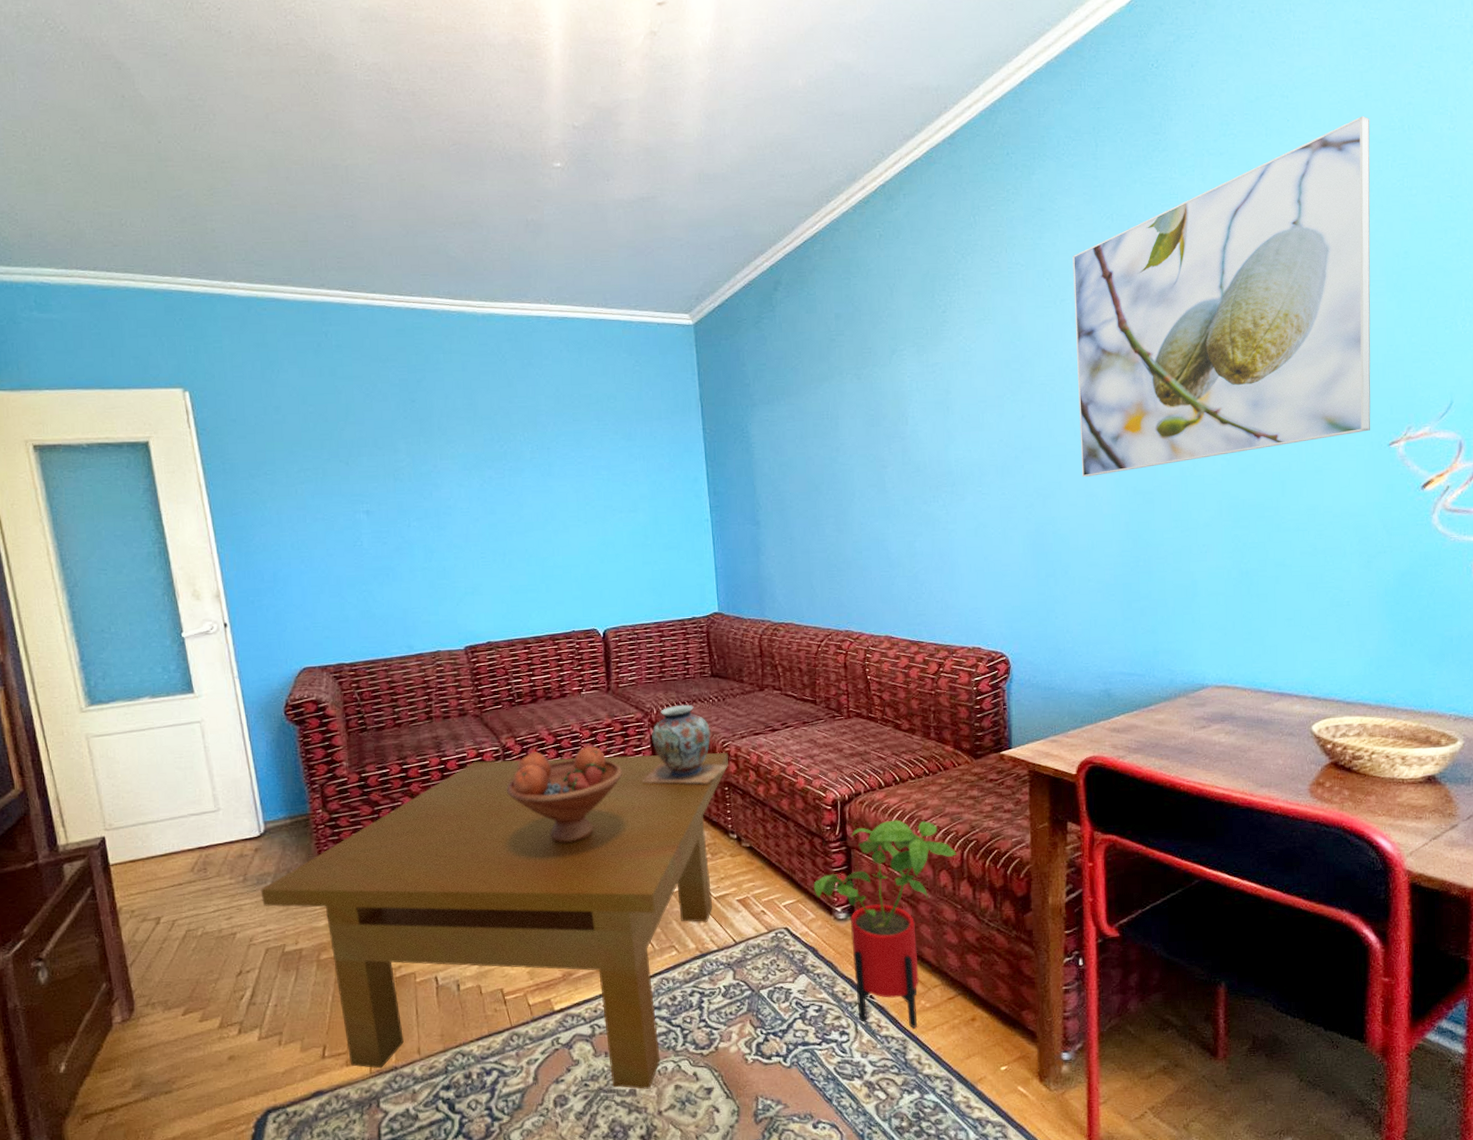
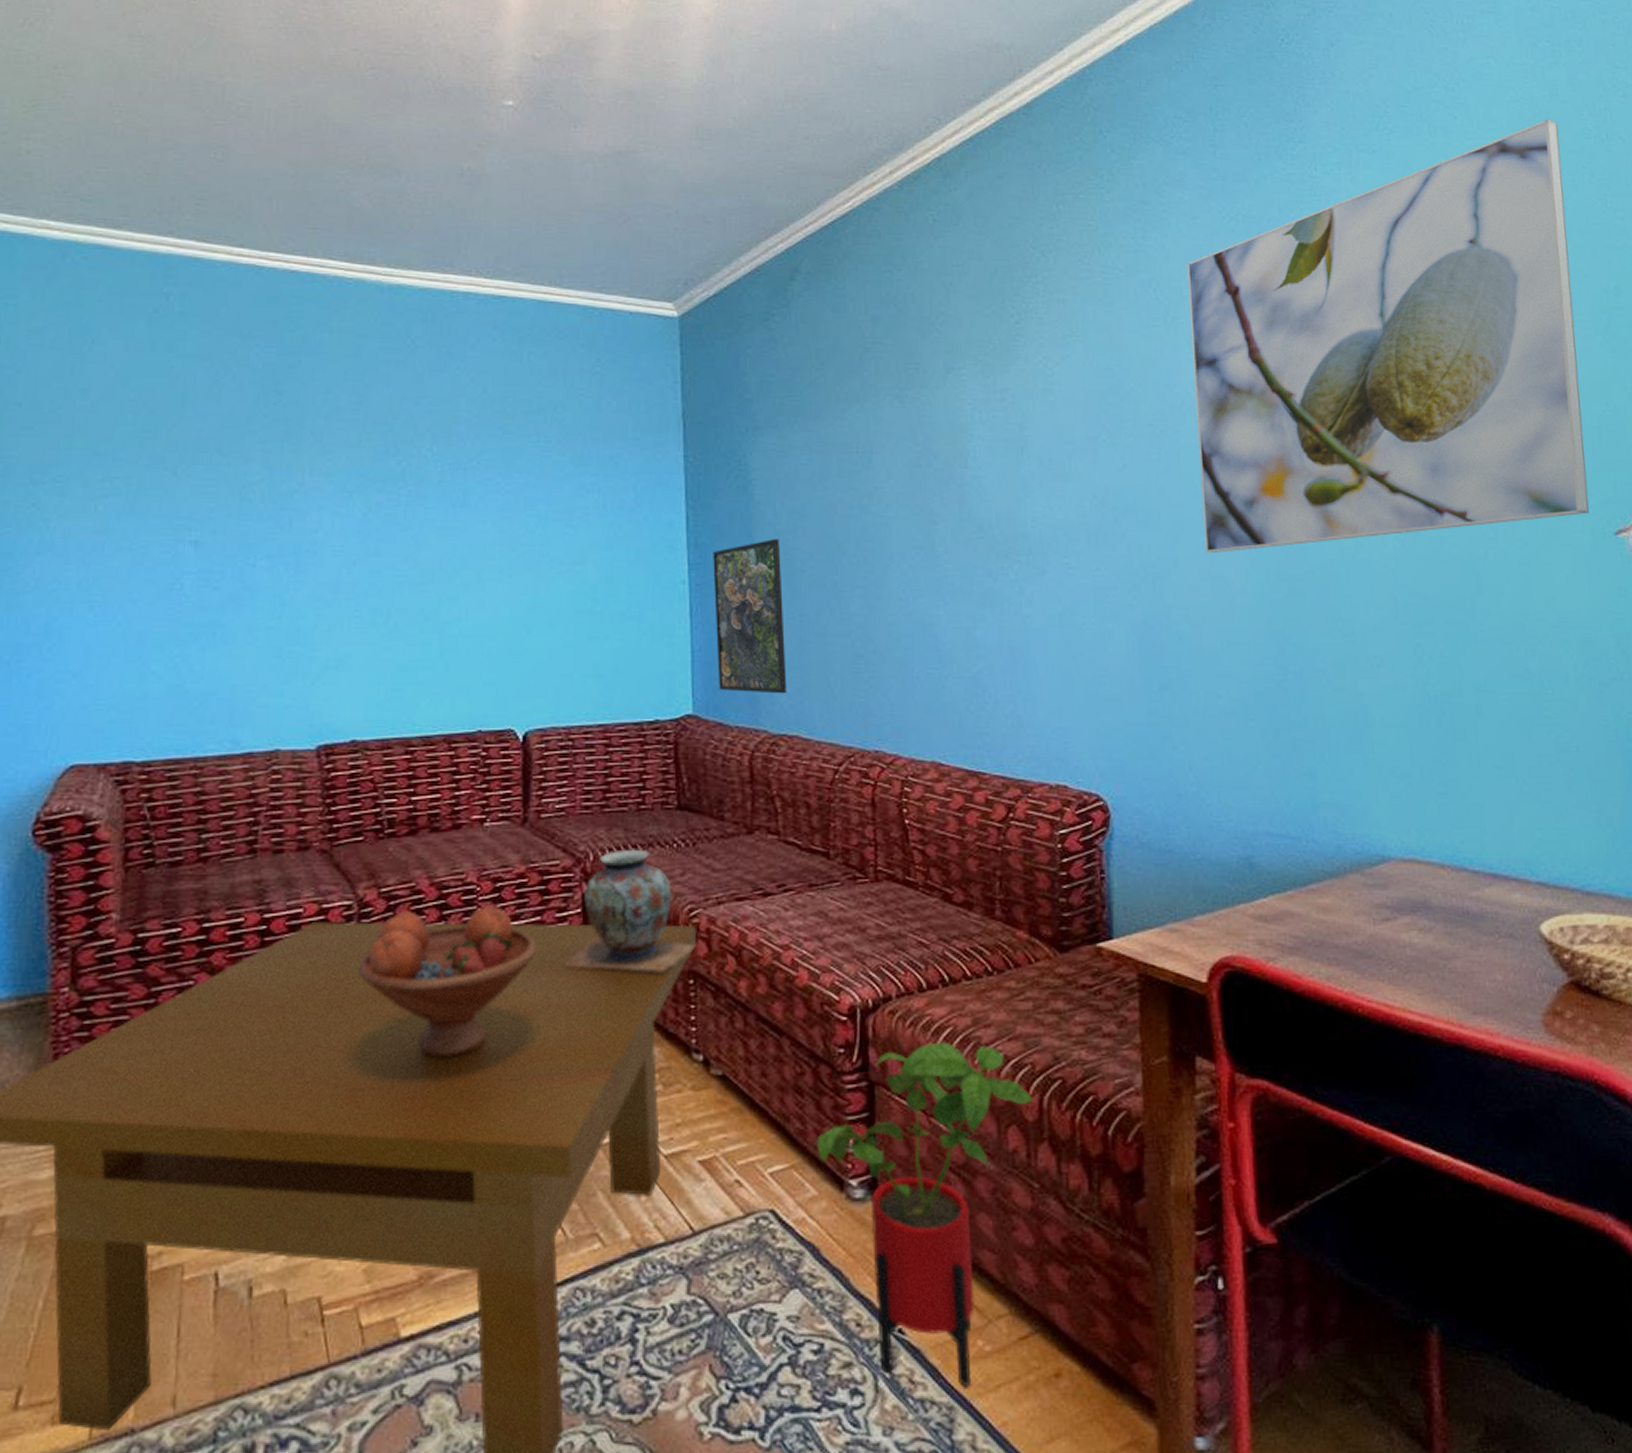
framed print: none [727,485,783,595] -> present [713,538,787,694]

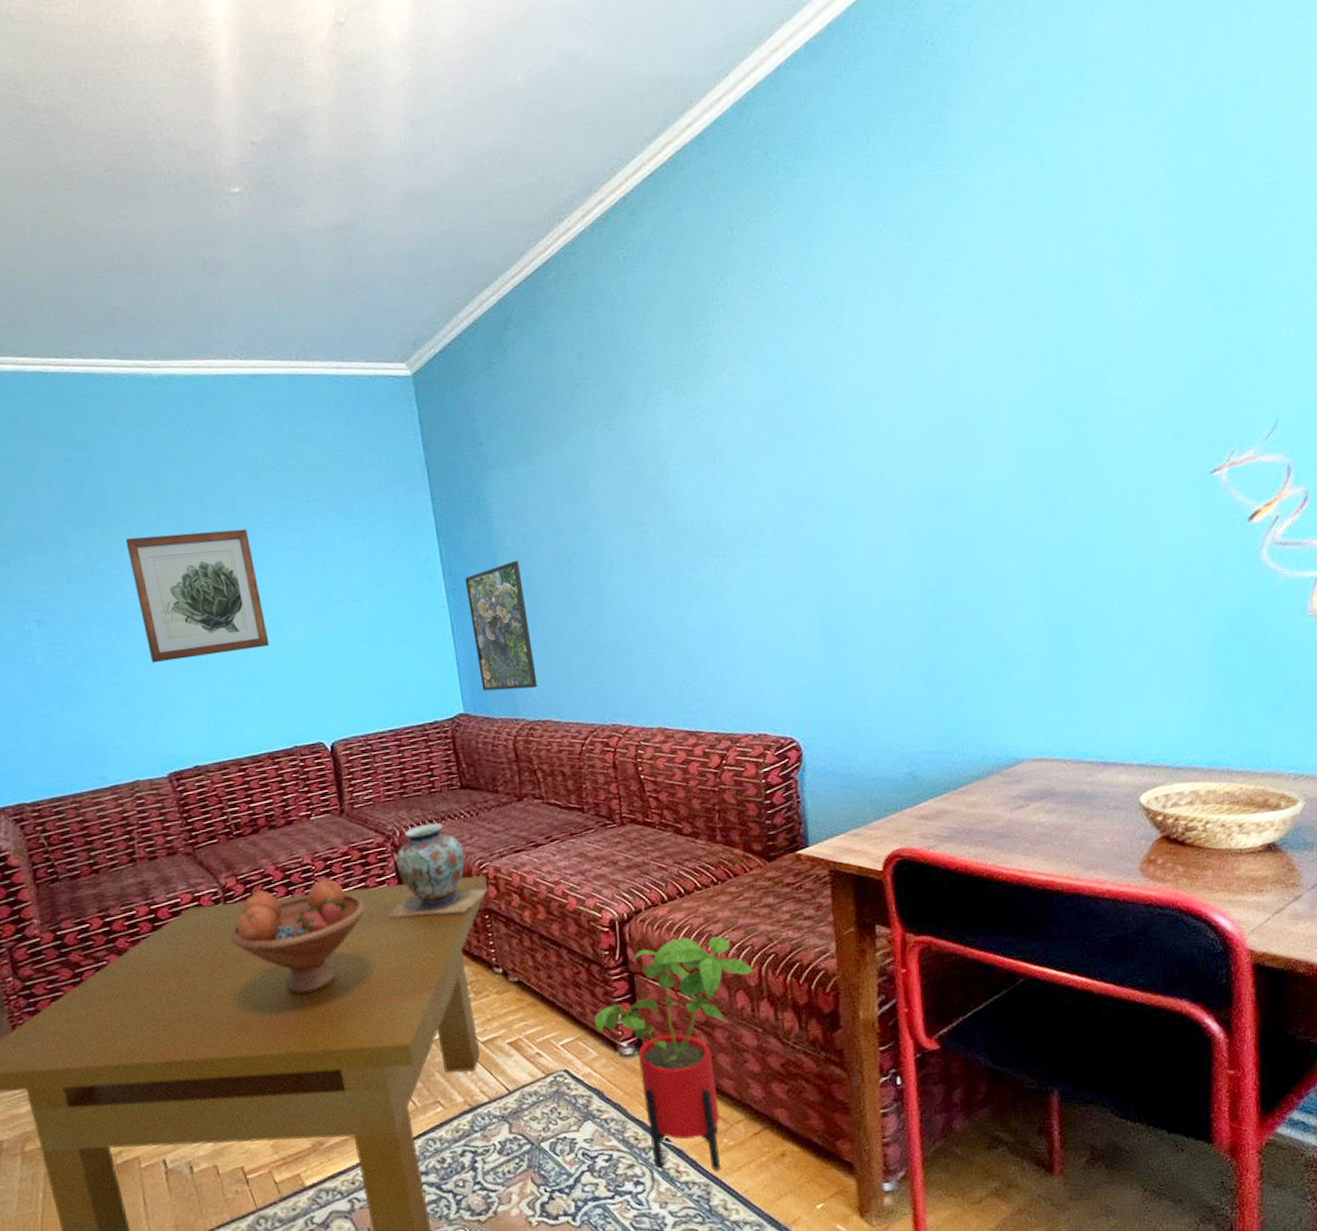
wall art: none [317,459,468,609] -> present [125,529,270,663]
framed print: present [1187,119,1590,553] -> none [847,93,1190,529]

